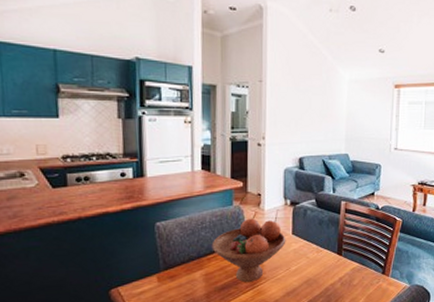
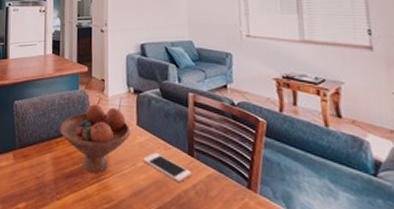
cell phone: none [296,256,338,278] -> present [142,153,191,182]

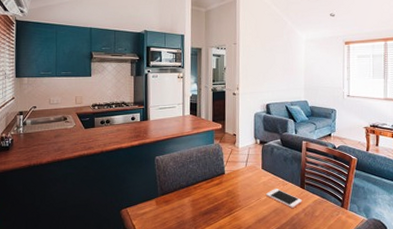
fruit bowl: present [60,104,131,173] -> none [197,154,257,209]

